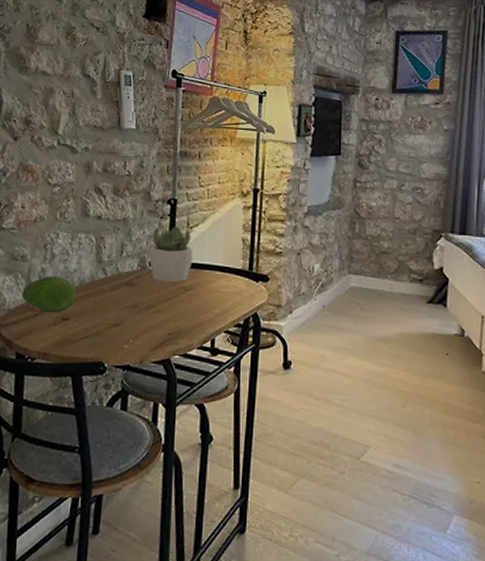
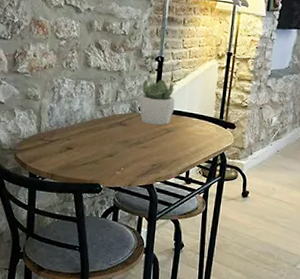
fruit: present [22,275,77,313] -> none [34,113,79,144]

